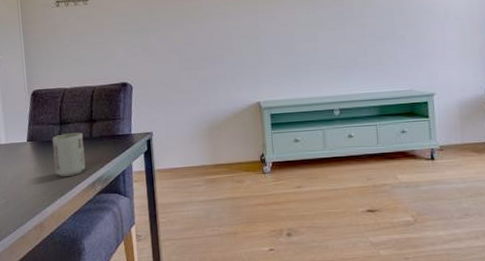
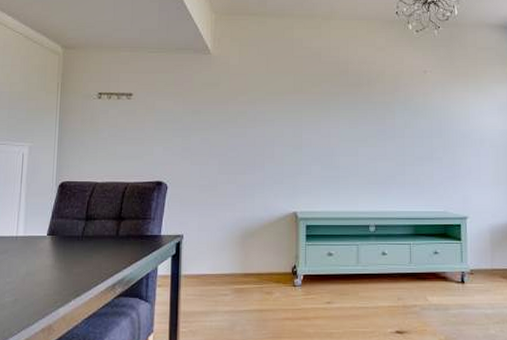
cup: present [52,132,86,177] -> none [73,230,109,276]

